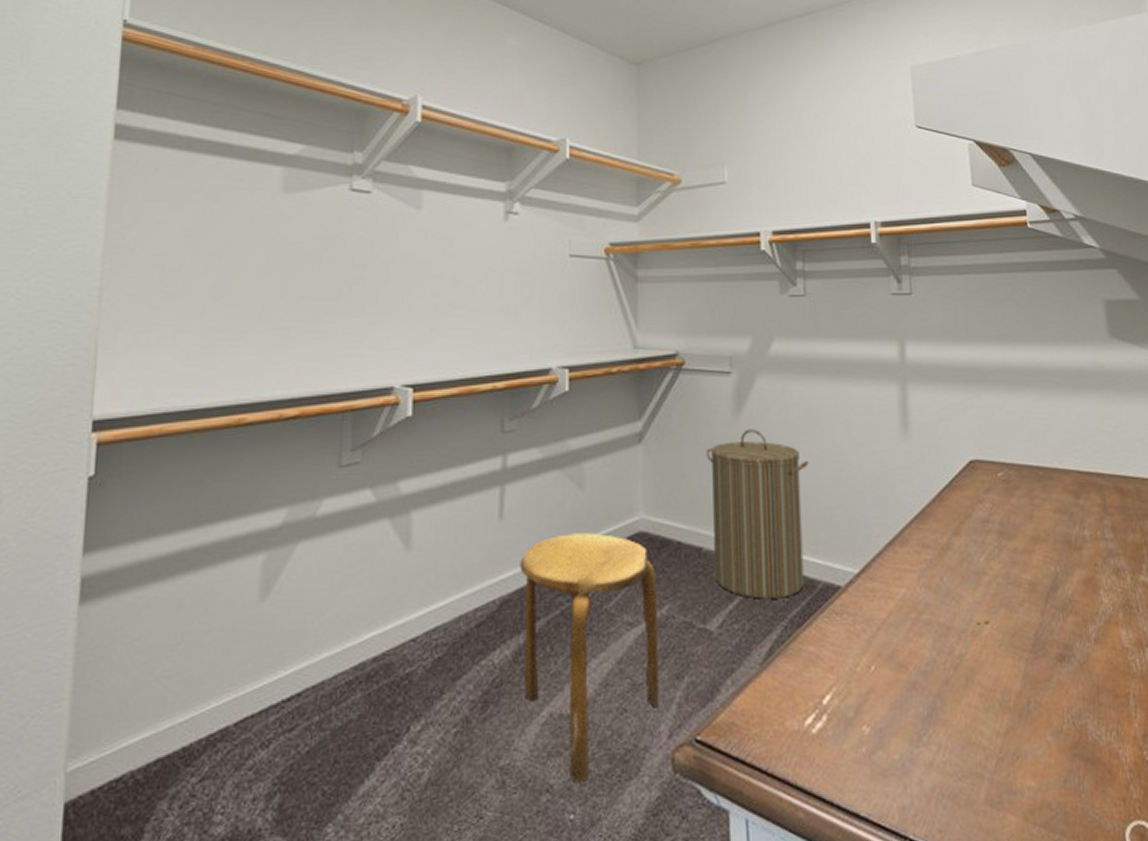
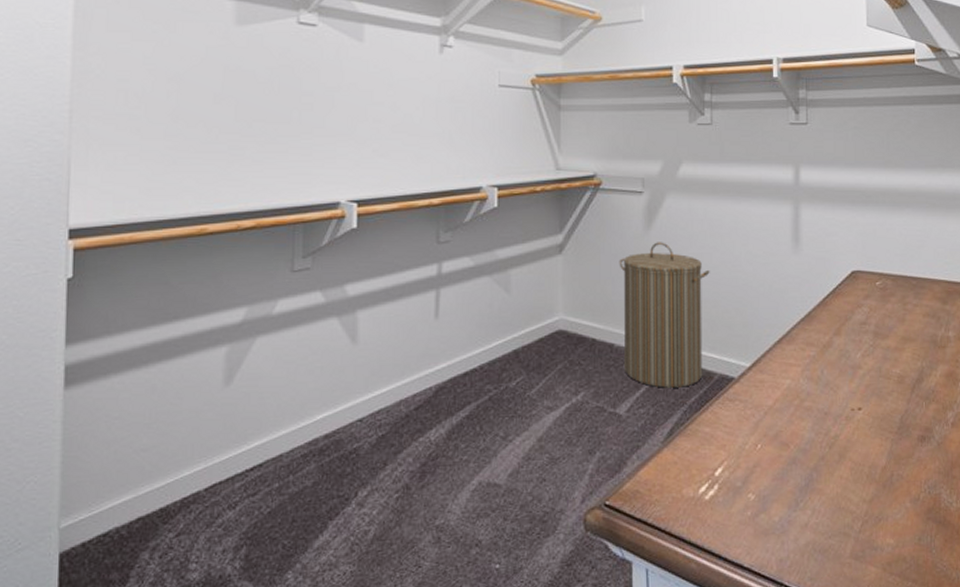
stool: present [520,533,660,783] -> none [453,330,574,539]

